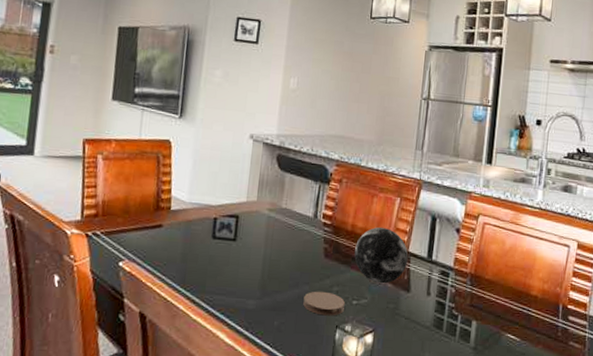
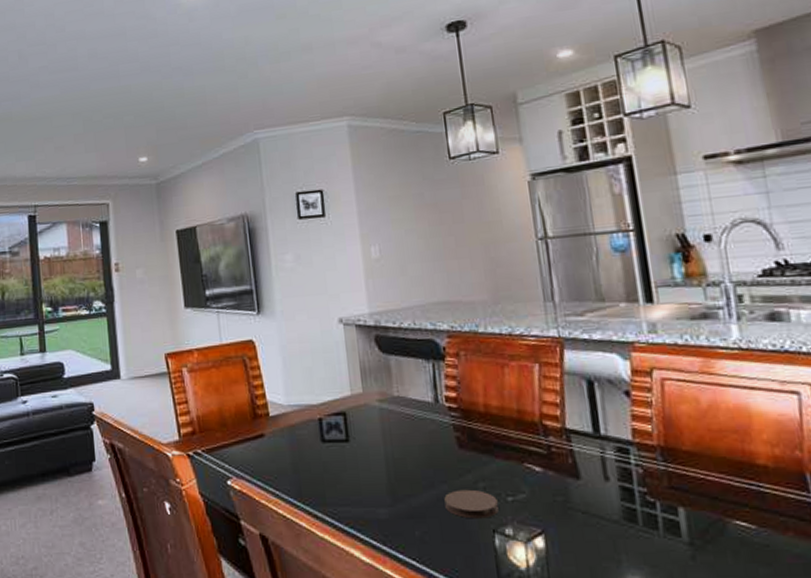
decorative orb: present [354,227,409,284] -> none [494,402,569,473]

